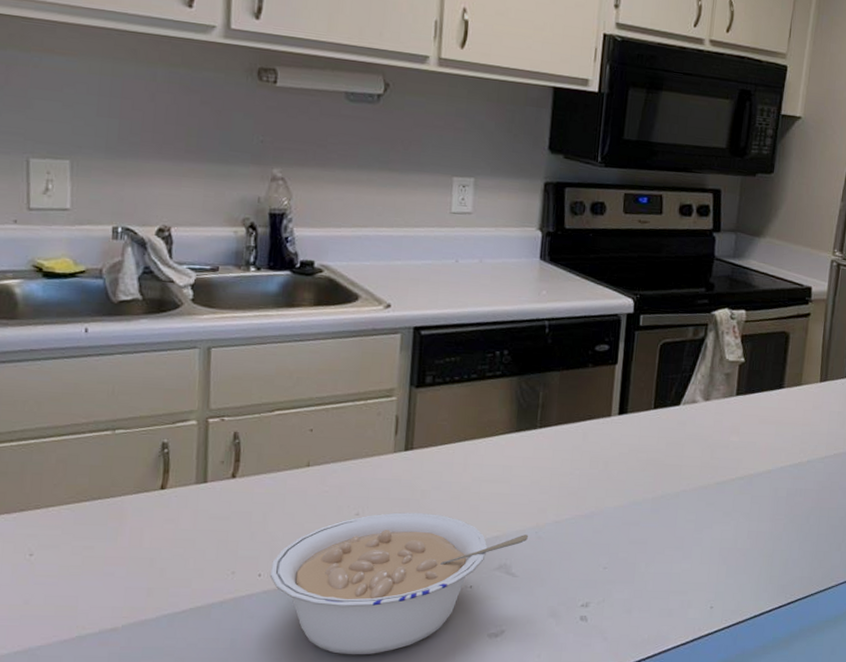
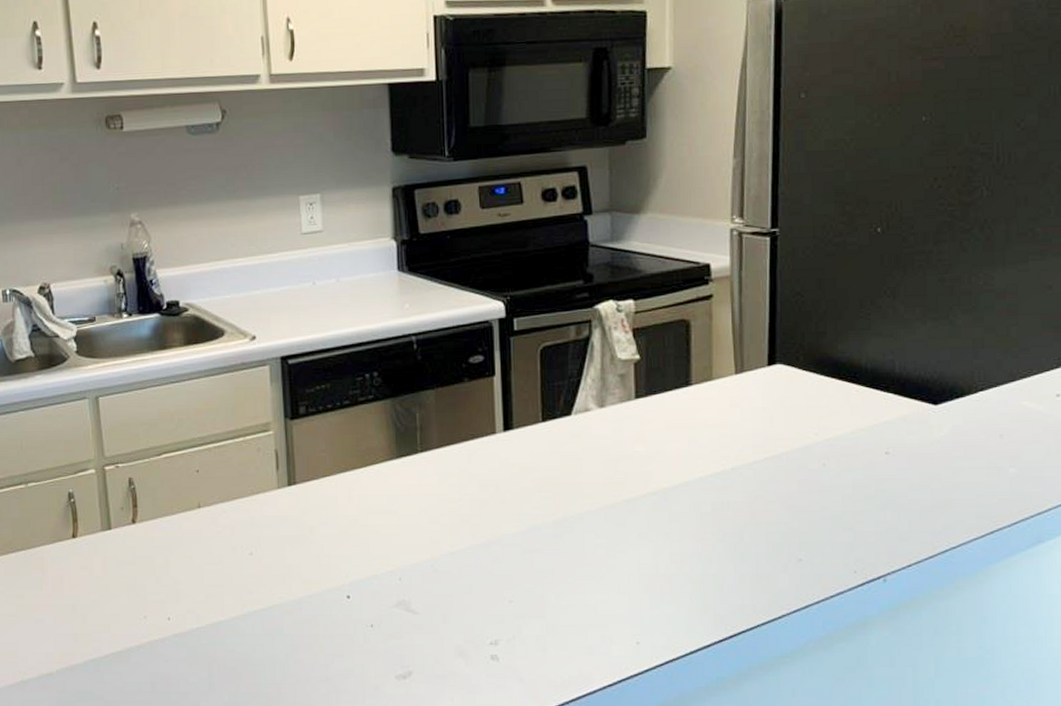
legume: present [269,512,529,655] -> none [178,549,425,699]

